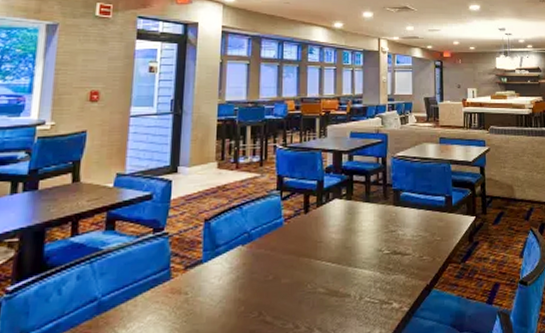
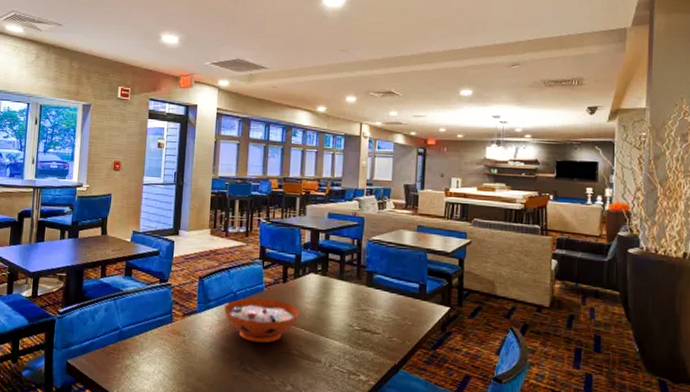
decorative bowl: none [237,233,325,287] -> present [224,298,300,343]

